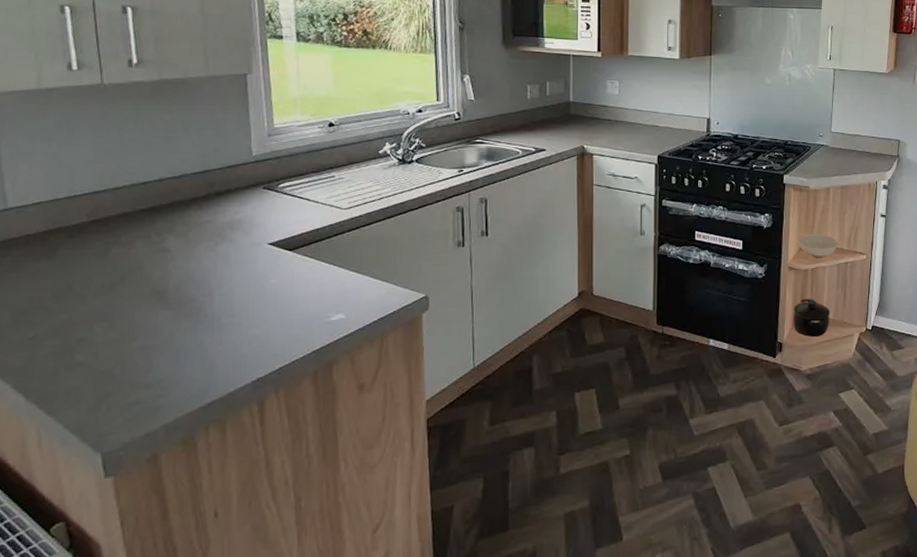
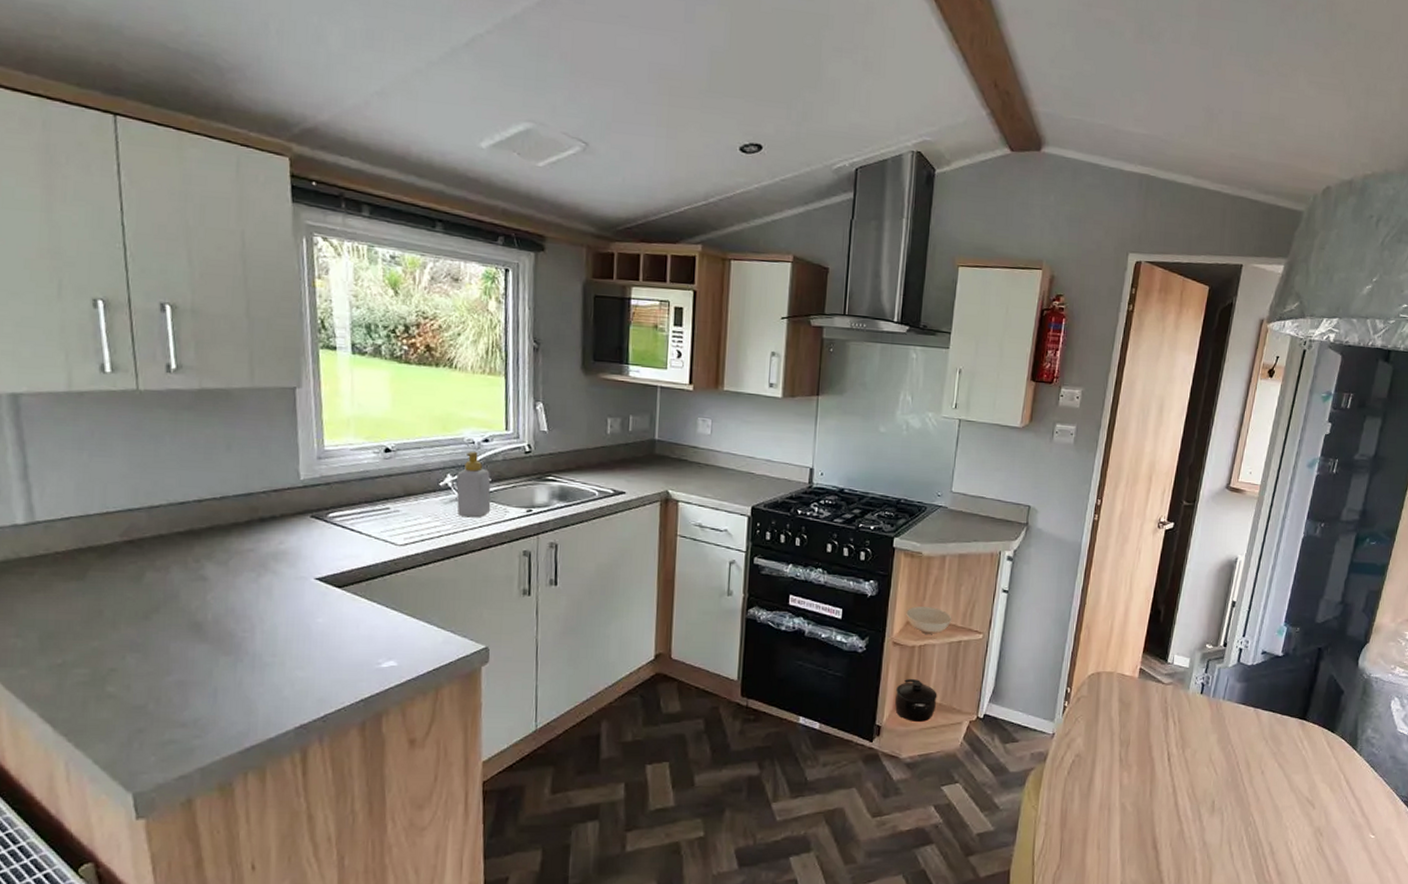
soap bottle: none [394,121,426,180] -> present [456,451,491,518]

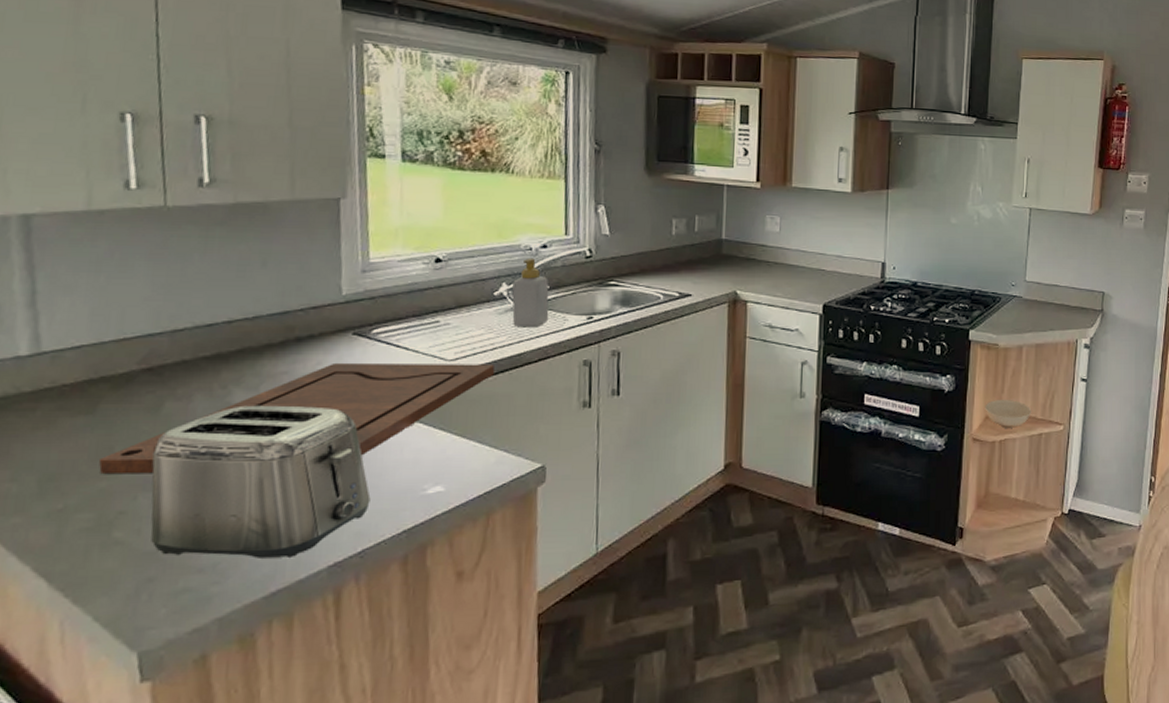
cutting board: none [91,542,442,637] -> present [99,362,495,475]
toaster: none [137,578,331,718] -> present [150,405,371,558]
saucepan: present [894,678,938,723] -> none [976,475,1020,522]

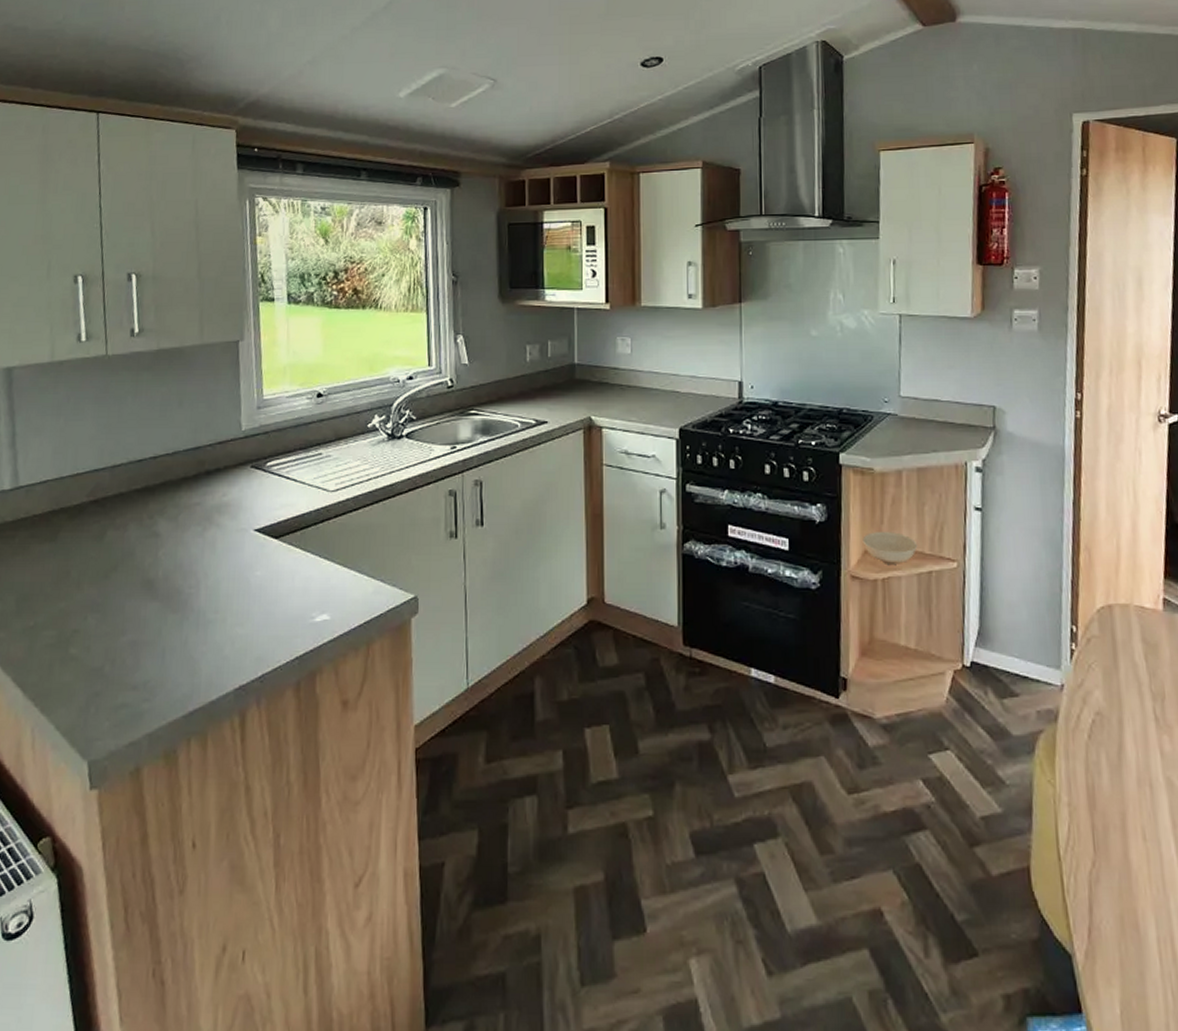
cutting board: present [99,362,495,475] -> none [59,494,371,596]
toaster: present [150,405,371,558] -> none [97,534,268,679]
soap bottle: present [512,258,549,328] -> none [383,389,417,458]

